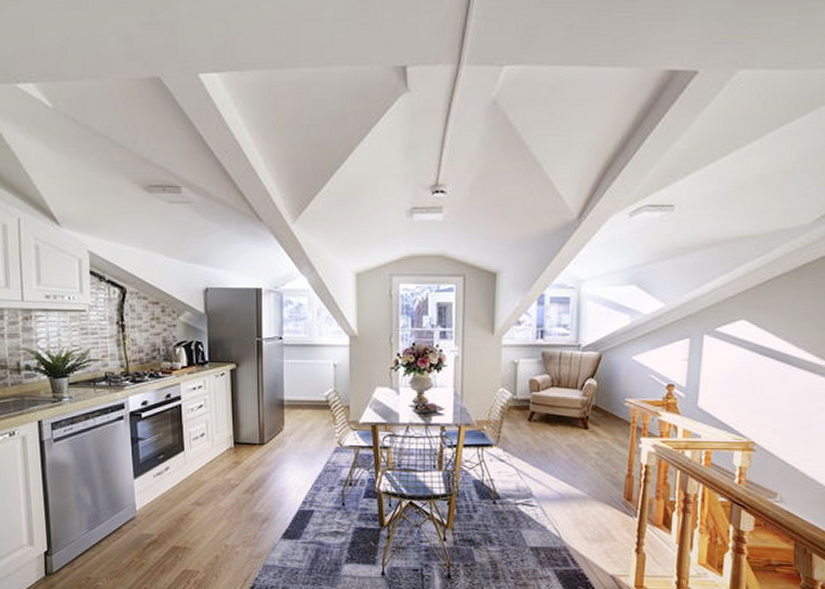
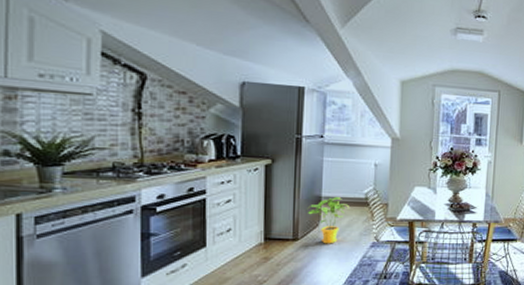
house plant: none [272,400,311,449] -> present [308,197,349,244]

